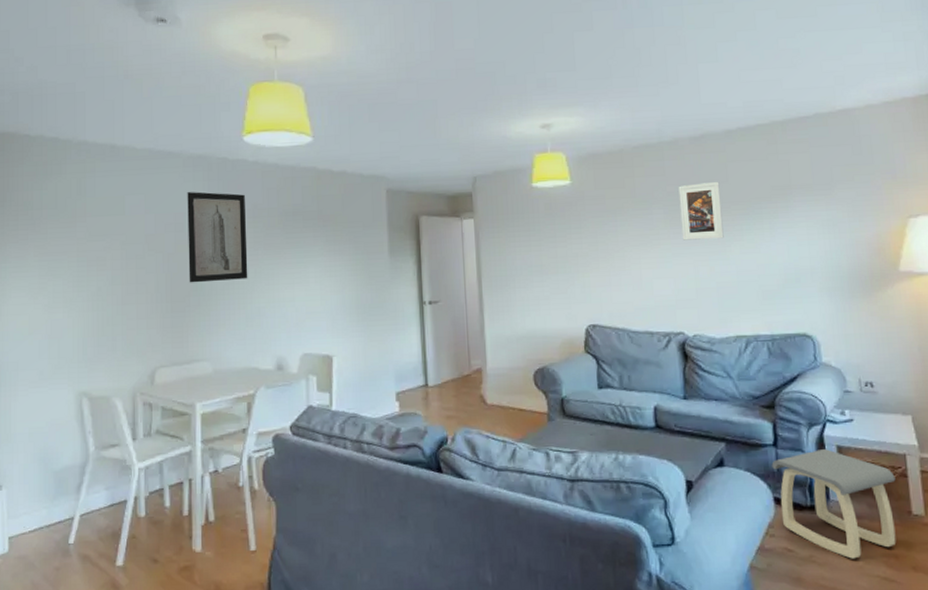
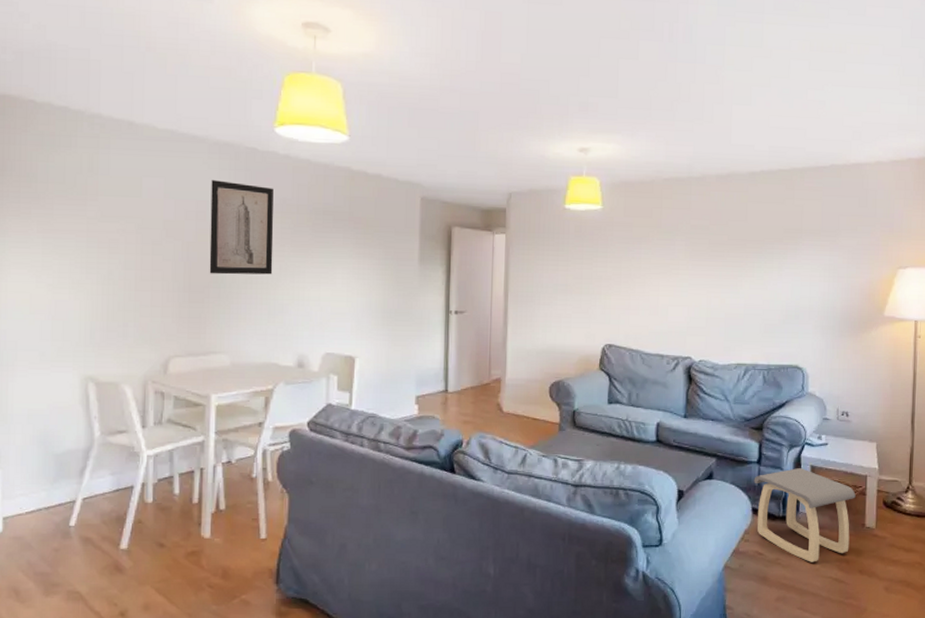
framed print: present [678,181,724,241] -> none [699,219,739,274]

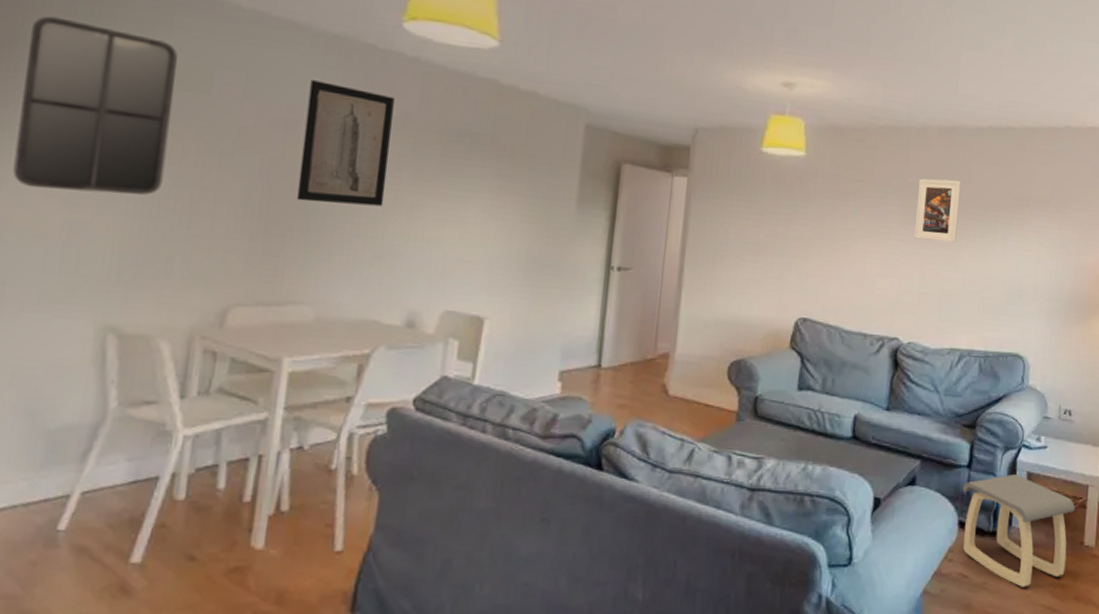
home mirror: none [13,148,116,278] -> present [13,16,178,195]
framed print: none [699,219,739,274] -> present [914,178,962,243]

